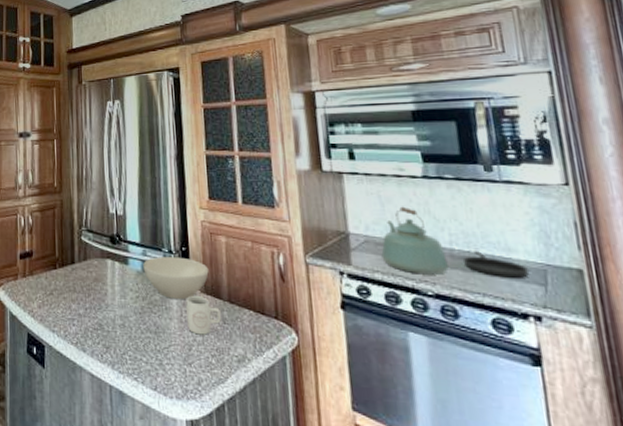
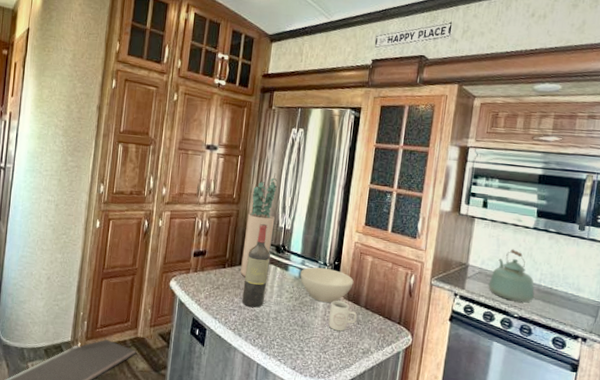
vase: none [73,153,104,278] -> present [240,173,277,278]
wine bottle: none [79,211,107,314] -> present [242,223,271,308]
frying pan: present [462,249,530,278] -> none [545,287,589,311]

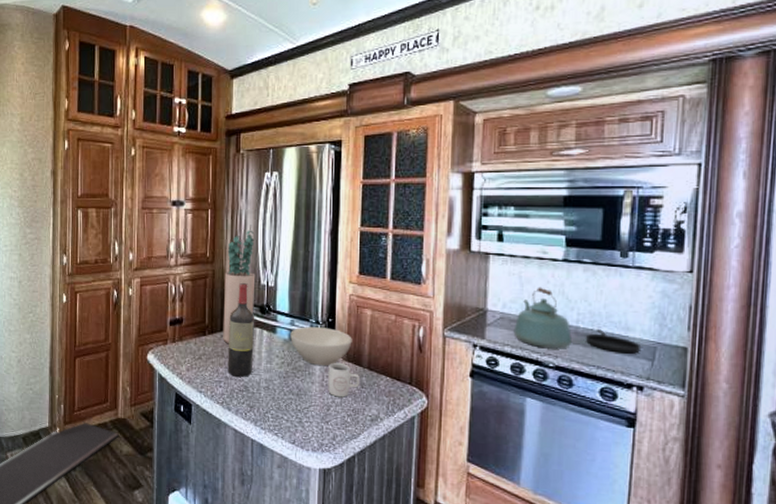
frying pan: none [545,287,589,311] -> present [585,328,642,354]

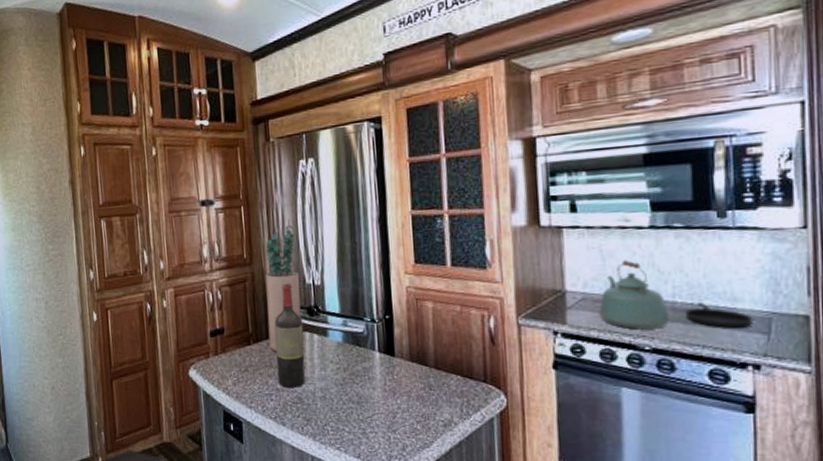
bowl: present [290,327,352,367] -> none [344,325,415,369]
mug: present [328,362,360,398] -> none [390,363,427,402]

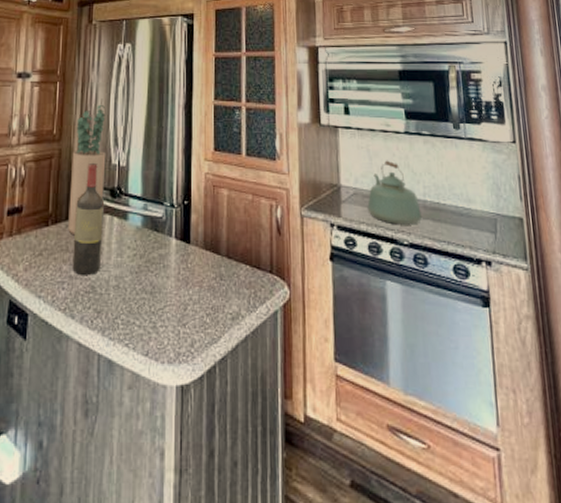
frying pan: present [684,301,754,328] -> none [433,201,484,227]

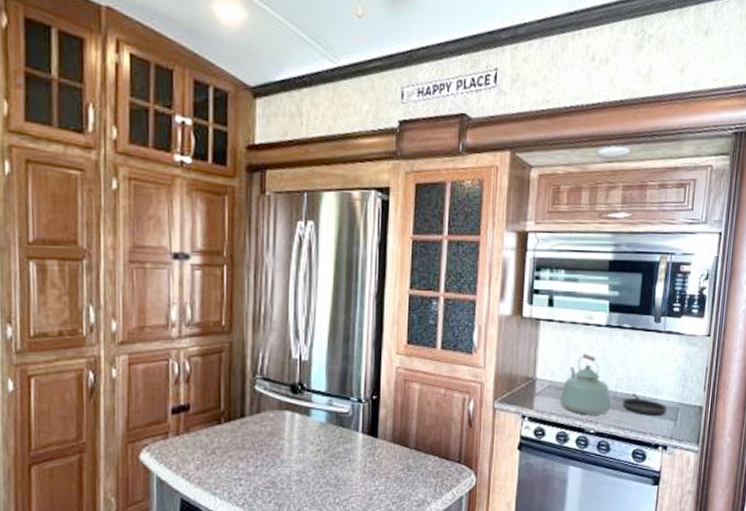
vase: present [68,98,106,236] -> none [244,285,285,433]
wine bottle: present [72,162,105,275] -> none [250,356,285,471]
frying pan: none [433,201,484,227] -> present [622,392,668,415]

